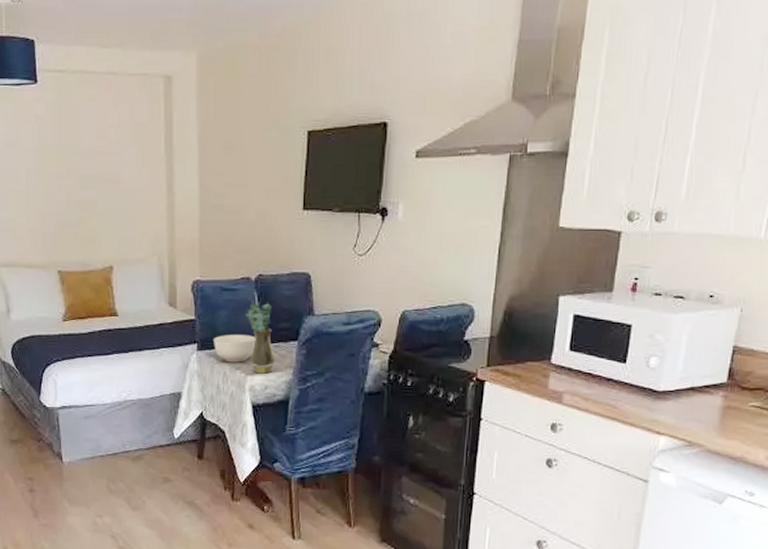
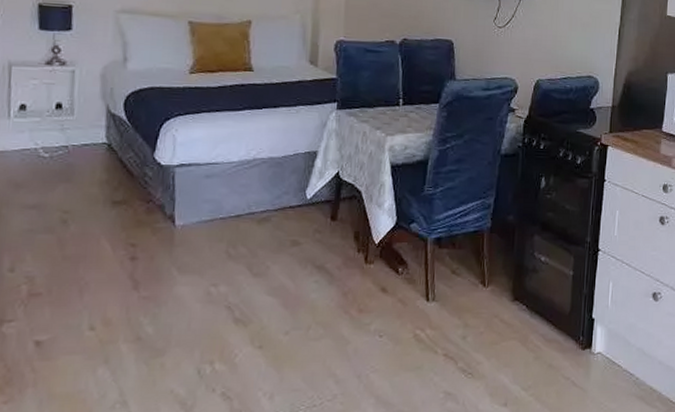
bowl: present [213,334,256,363] -> none [353,94,398,123]
vase: present [244,300,275,374] -> none [387,63,417,134]

